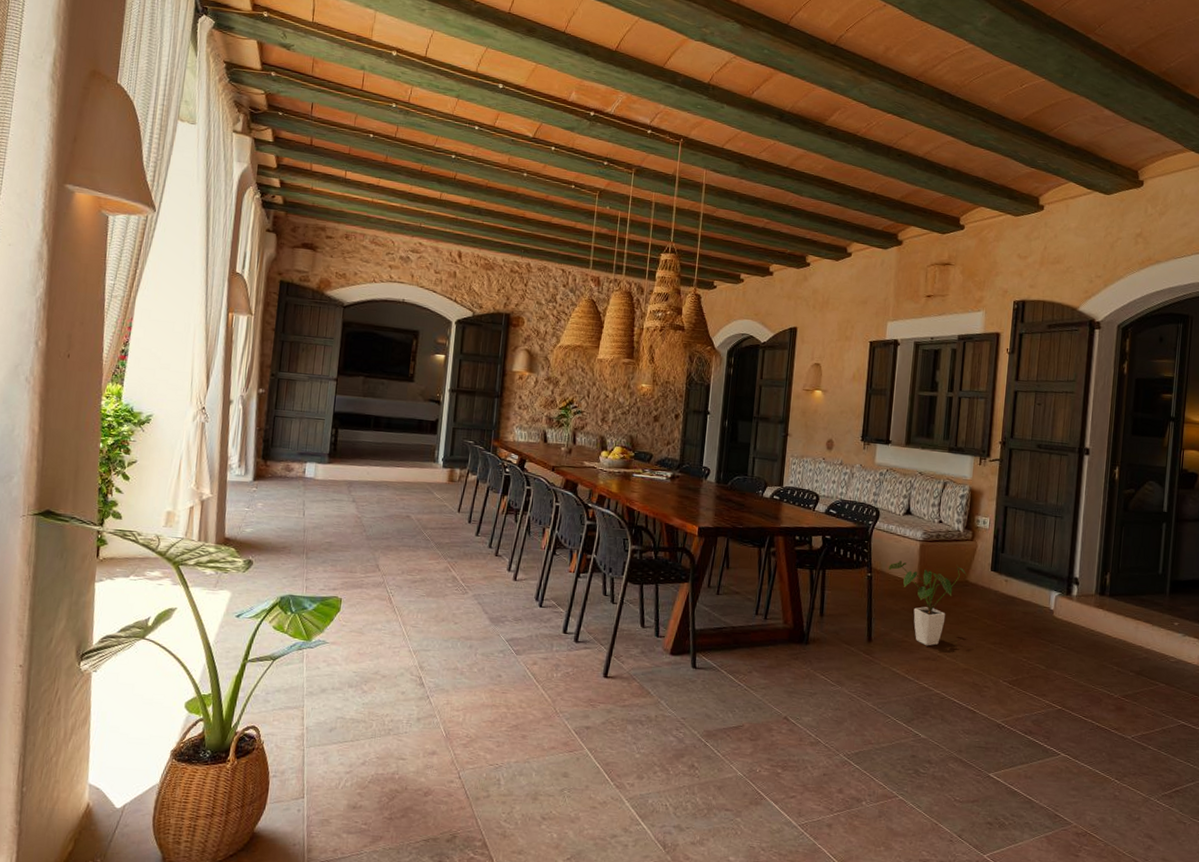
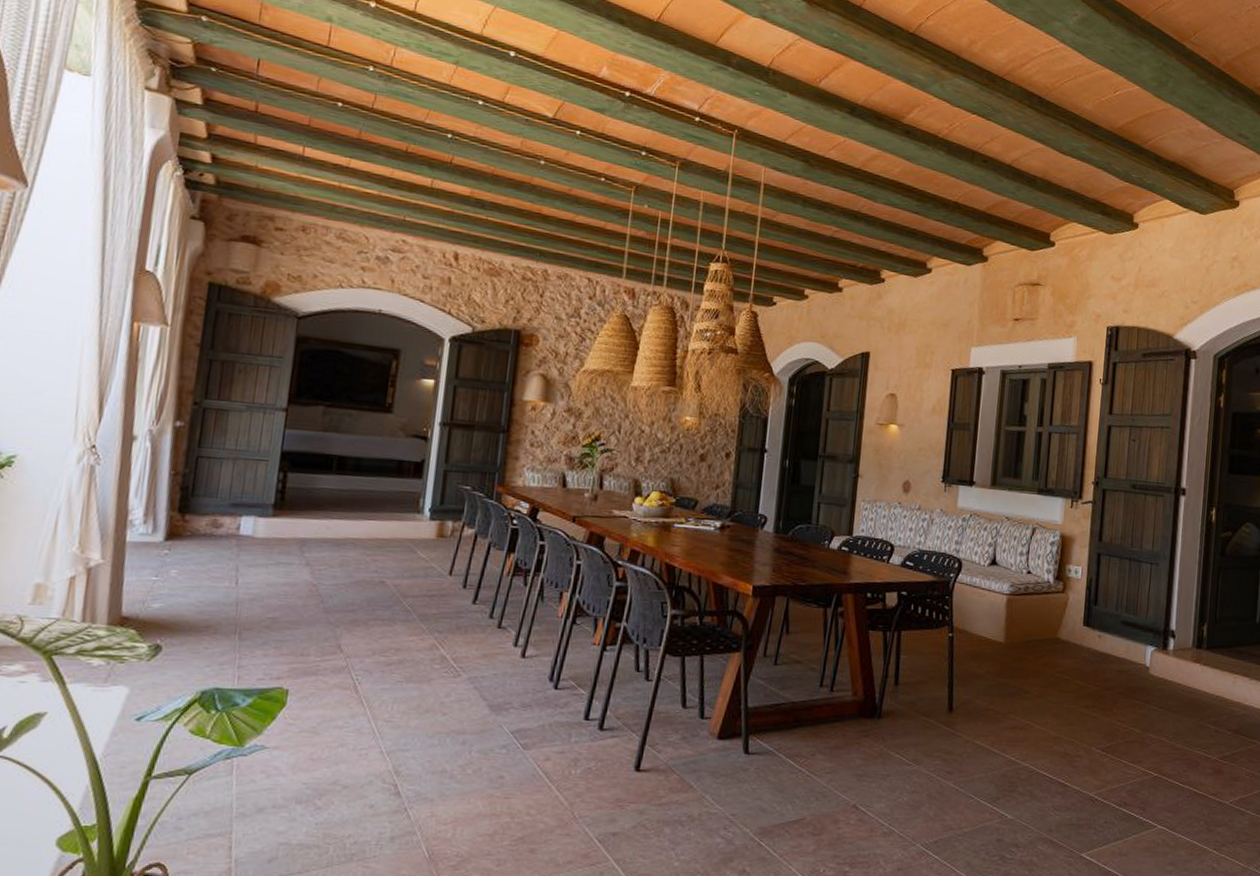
house plant: present [888,561,967,646] -> none [971,618,1058,714]

